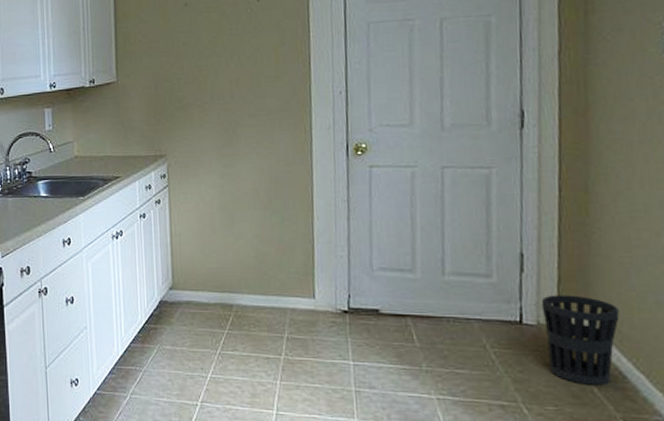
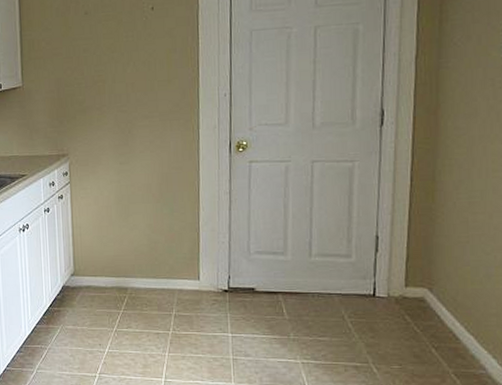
wastebasket: present [541,295,620,386] -> none [391,270,456,346]

